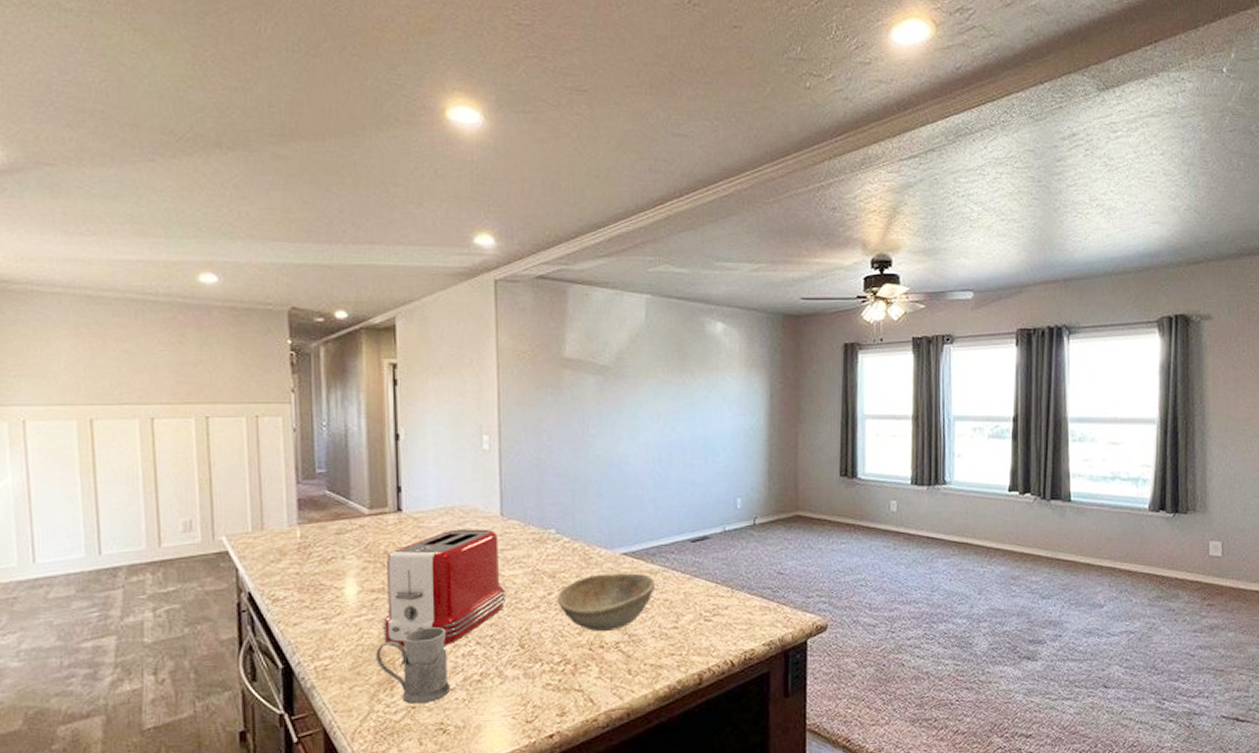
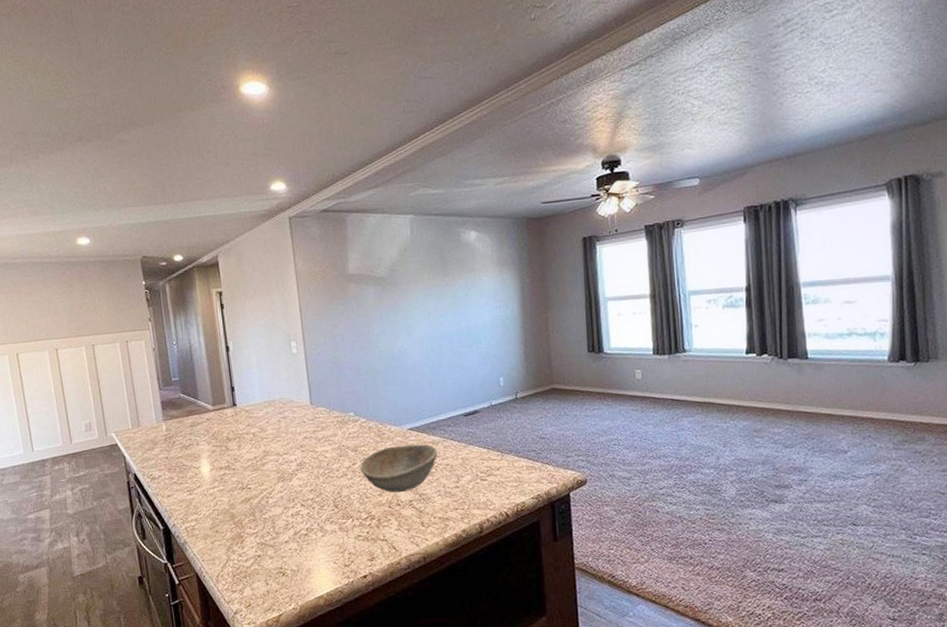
mug: present [376,627,451,704] -> none [228,494,285,554]
toaster: present [382,529,505,648] -> none [228,415,320,511]

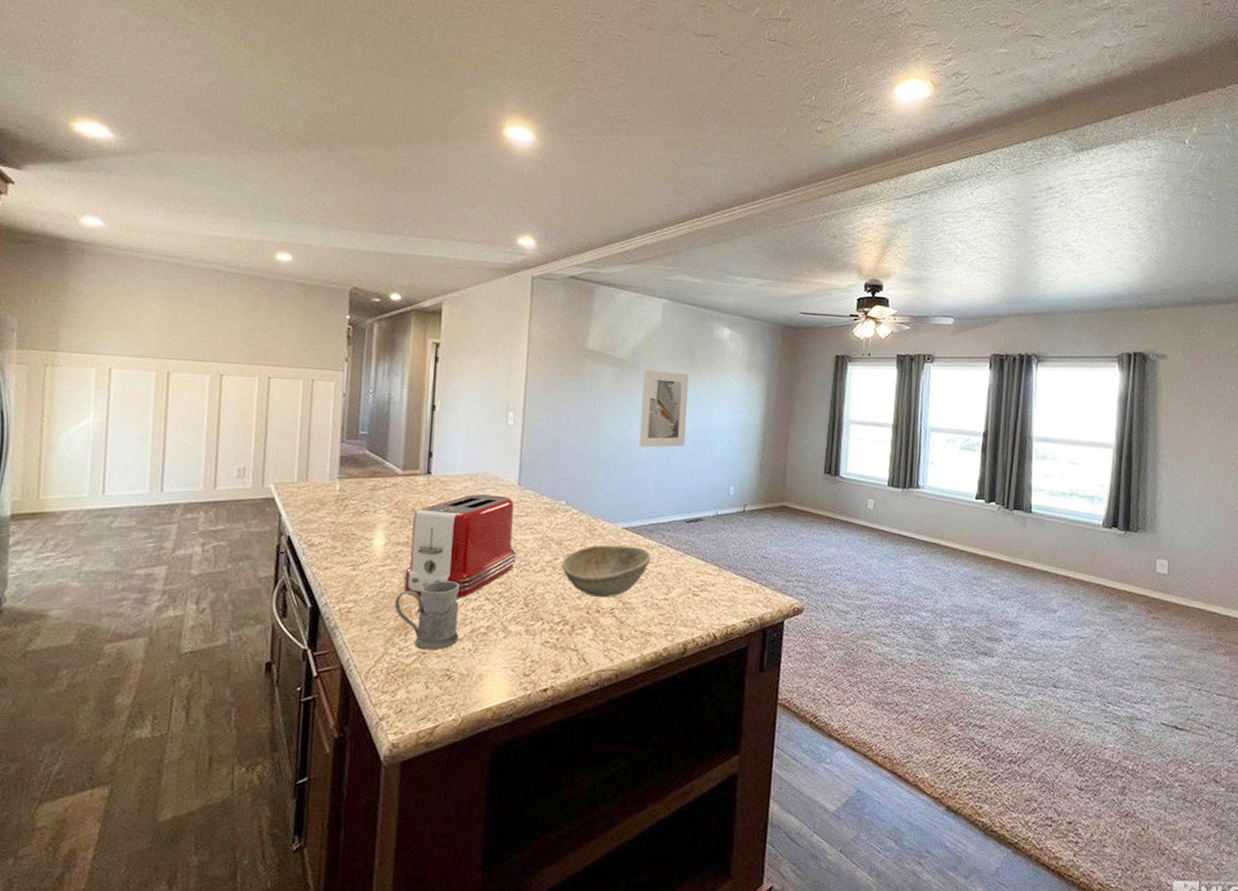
toaster: none [228,415,320,511] -> present [402,494,516,598]
mug: none [228,494,285,554] -> present [395,581,460,650]
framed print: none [402,280,452,355] -> present [638,369,689,448]

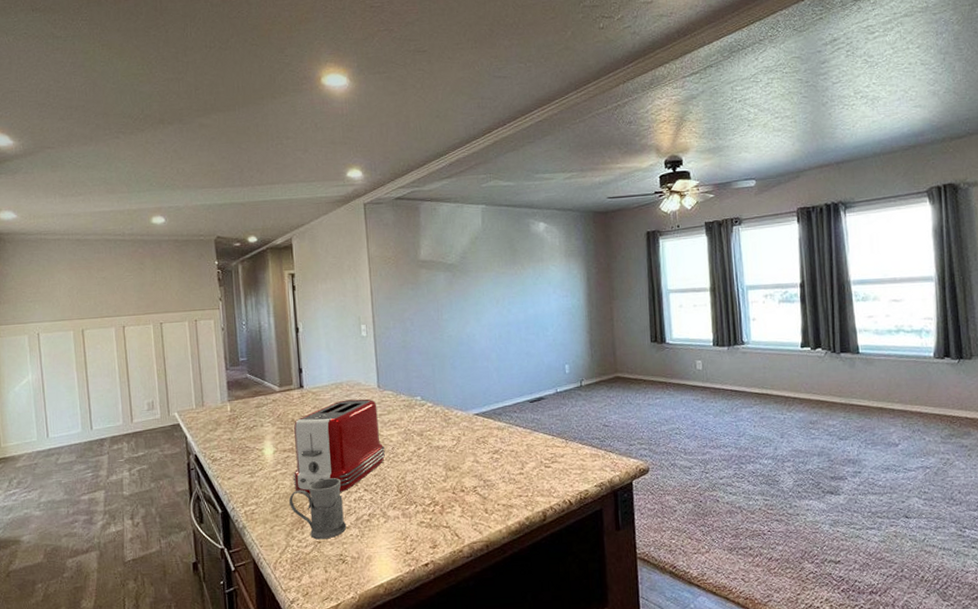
bowl: present [561,544,650,597] -> none [425,429,502,478]
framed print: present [638,369,689,448] -> none [472,269,519,340]

